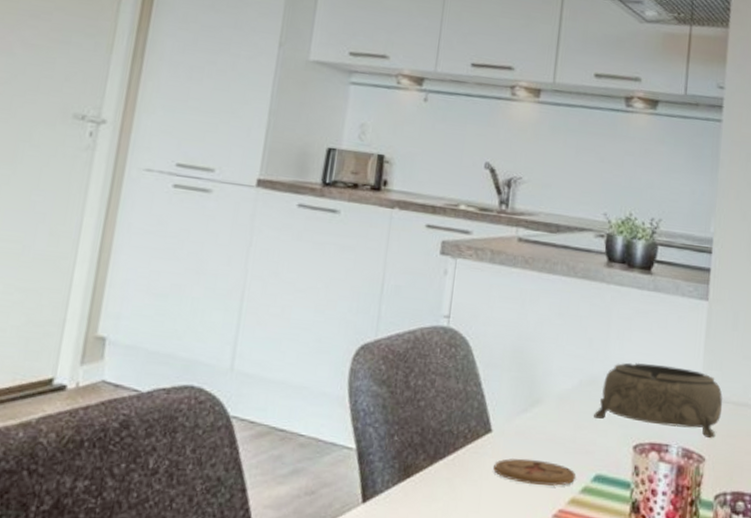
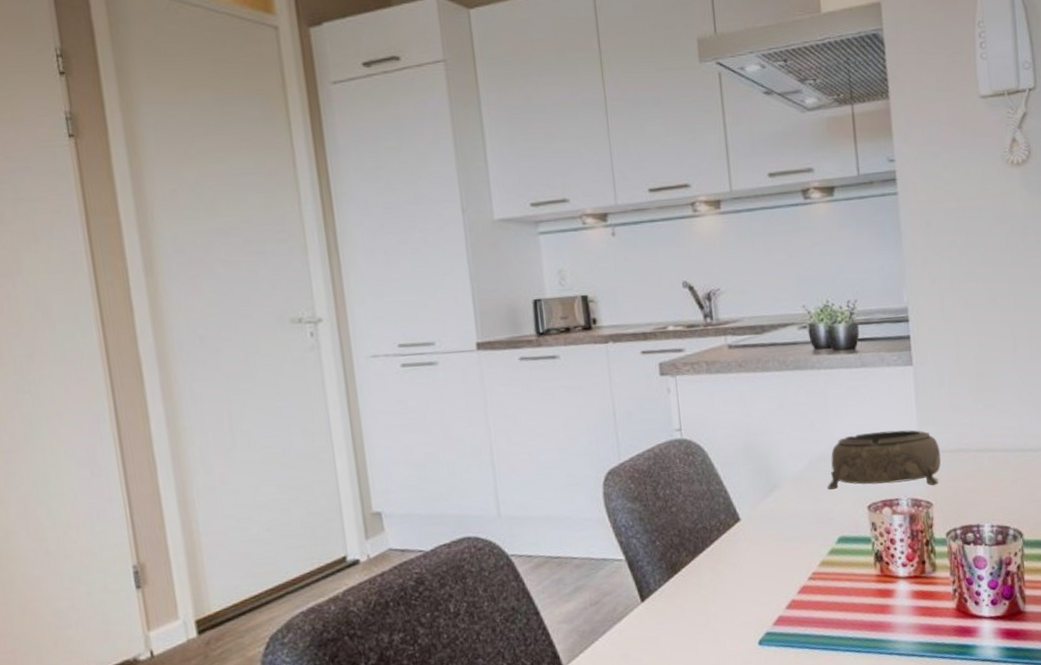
coaster: present [494,458,576,486] -> none [748,535,823,558]

